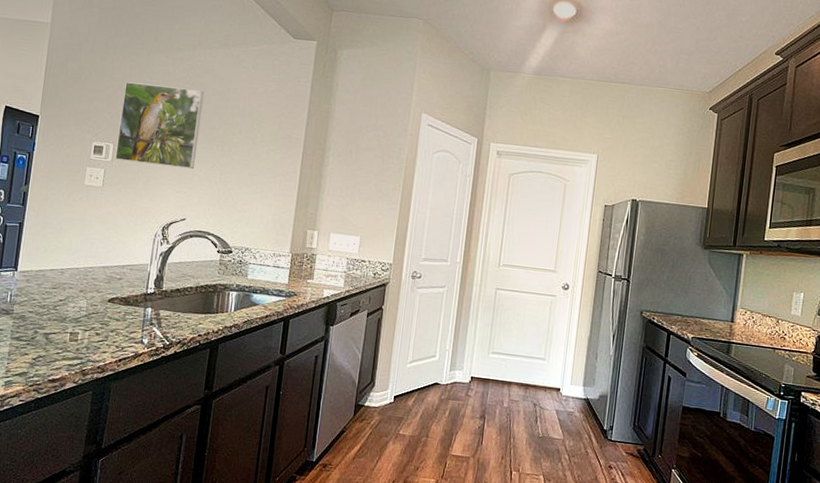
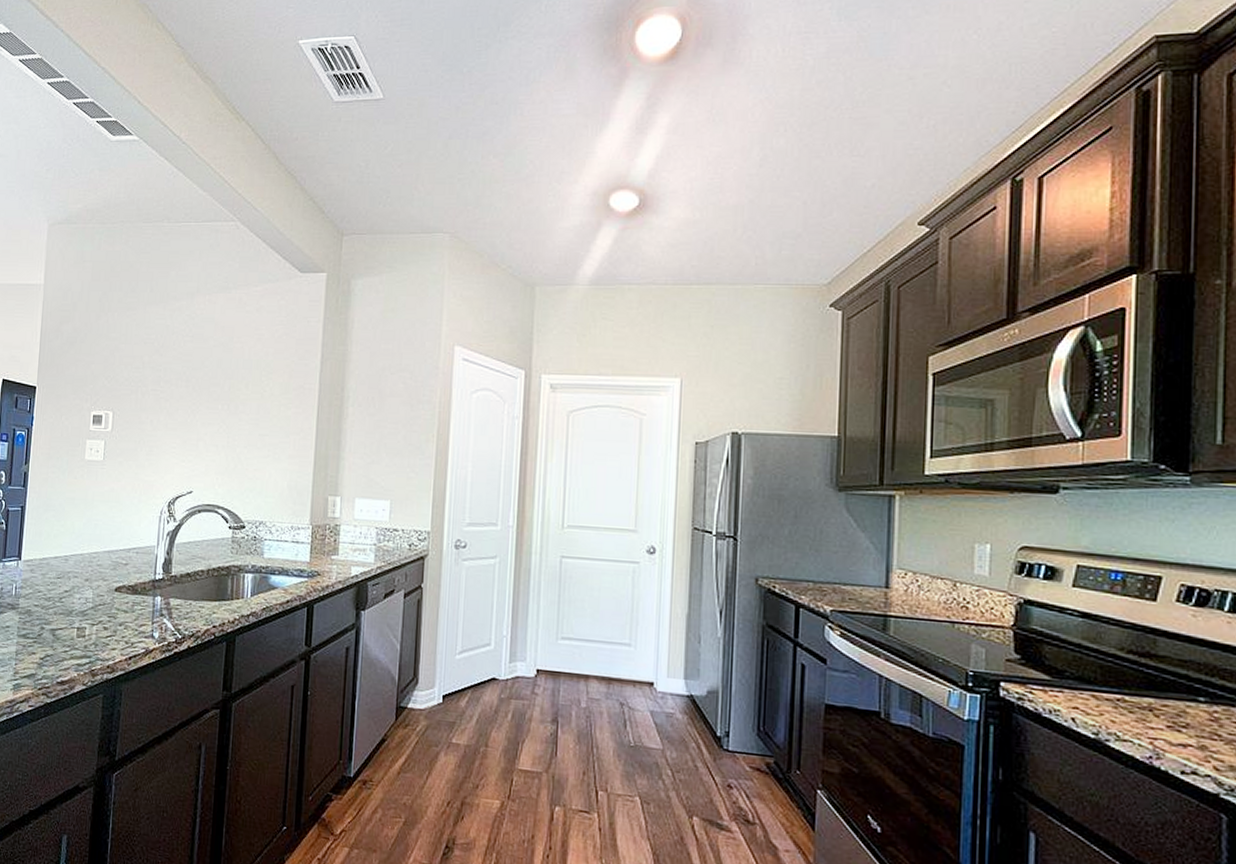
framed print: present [115,81,204,169] -> none [115,340,206,434]

